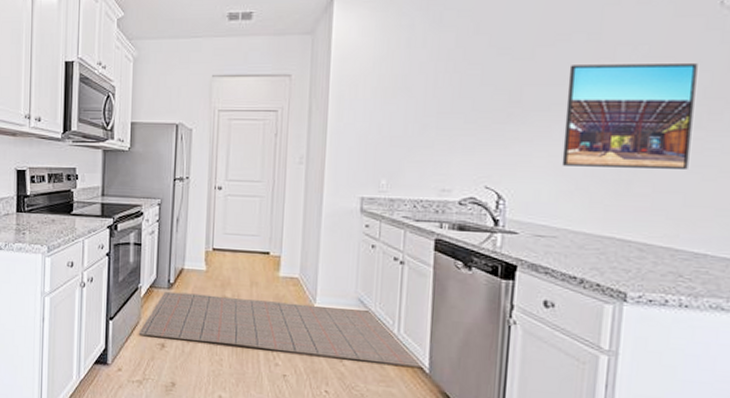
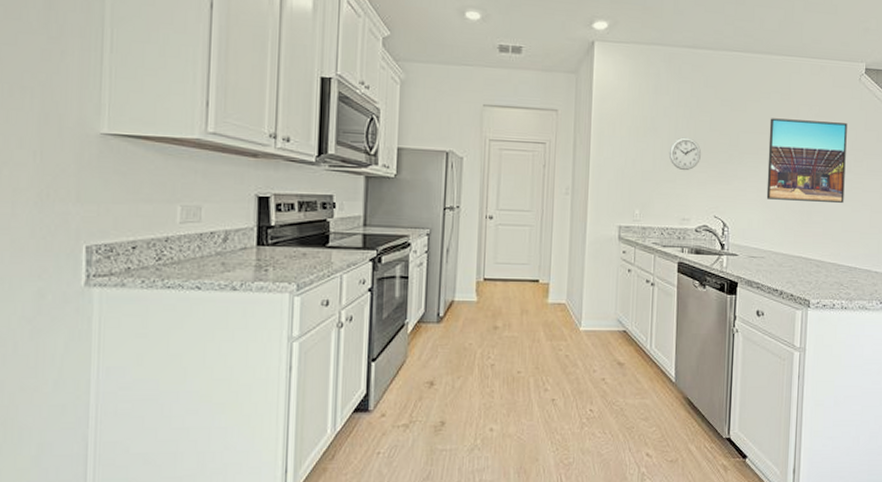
rug: present [138,291,422,367] -> none [404,326,669,378]
wall clock: none [424,96,469,135] -> present [668,137,702,171]

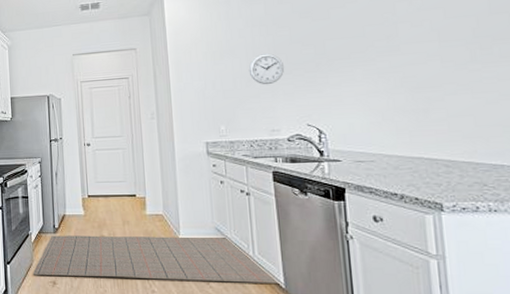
rug: none [404,326,669,378] -> present [32,235,278,284]
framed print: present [766,118,847,203] -> none [360,11,473,102]

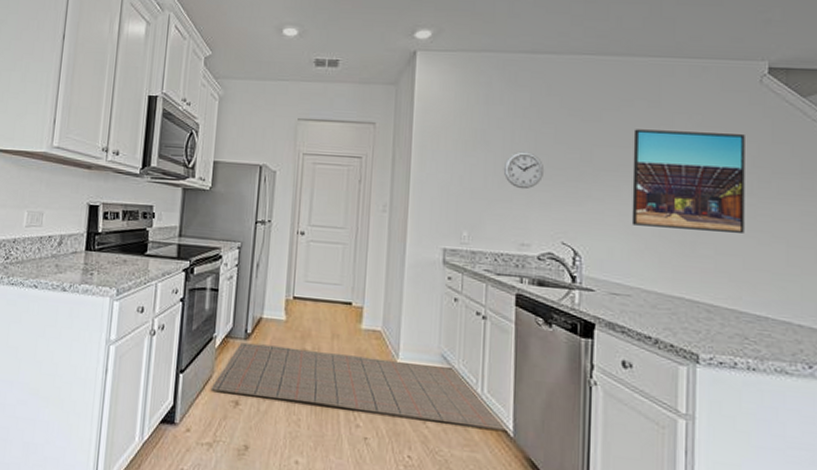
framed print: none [360,11,473,102] -> present [631,129,745,233]

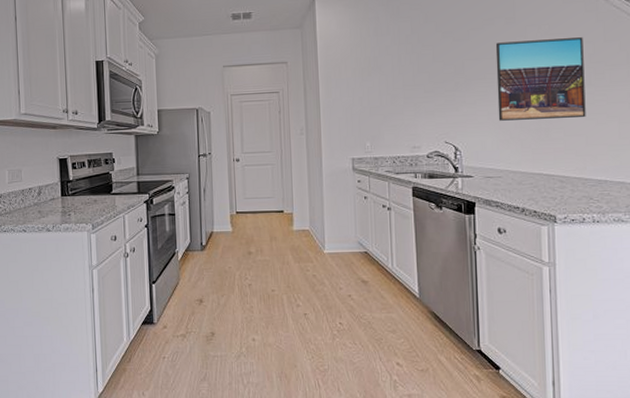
rug: present [210,342,506,431] -> none [179,251,413,294]
wall clock: present [503,151,545,190] -> none [394,71,427,103]

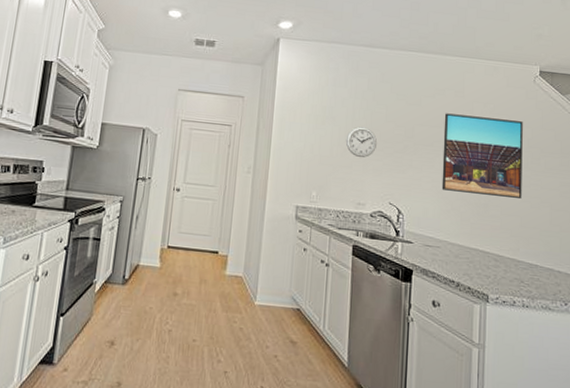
wall clock: none [394,71,427,103] -> present [345,126,378,158]

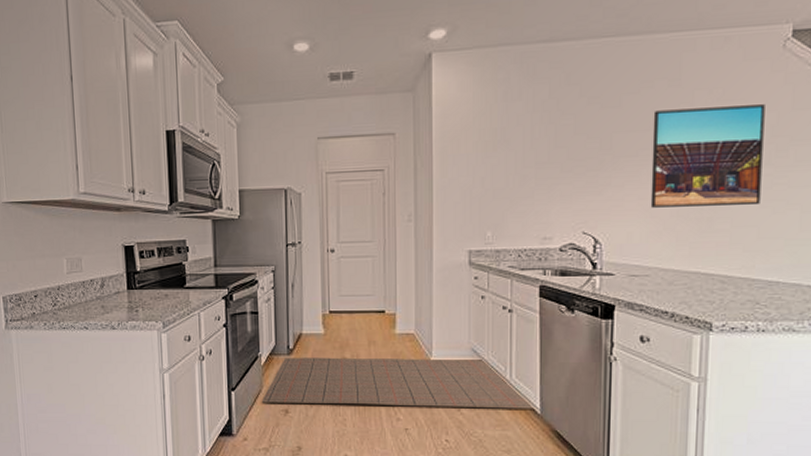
rug: none [88,287,342,361] -> present [261,357,533,409]
wall clock: present [345,126,378,158] -> none [524,146,565,185]

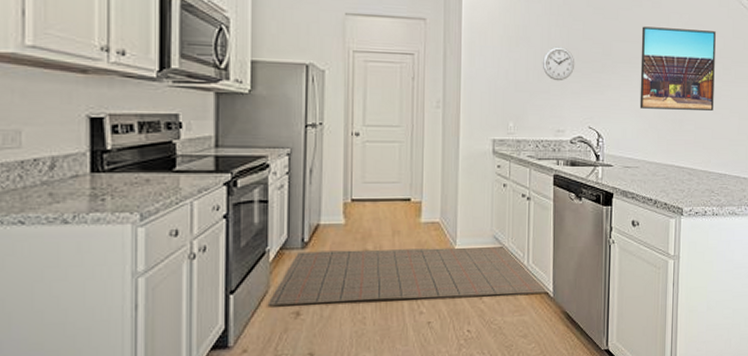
wall clock: none [524,146,565,185] -> present [542,46,575,81]

